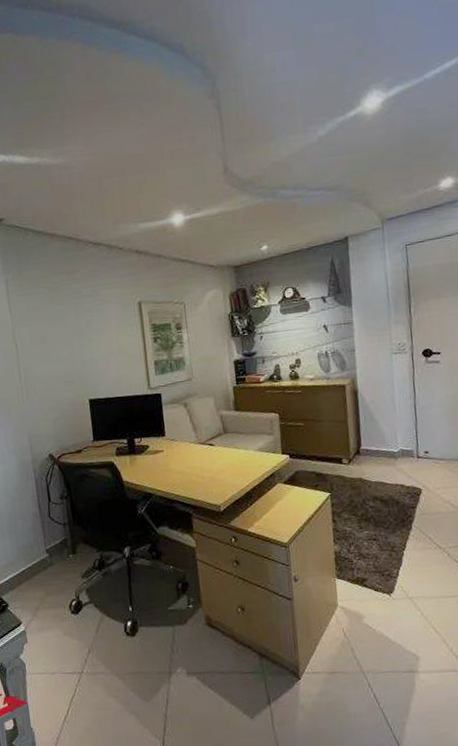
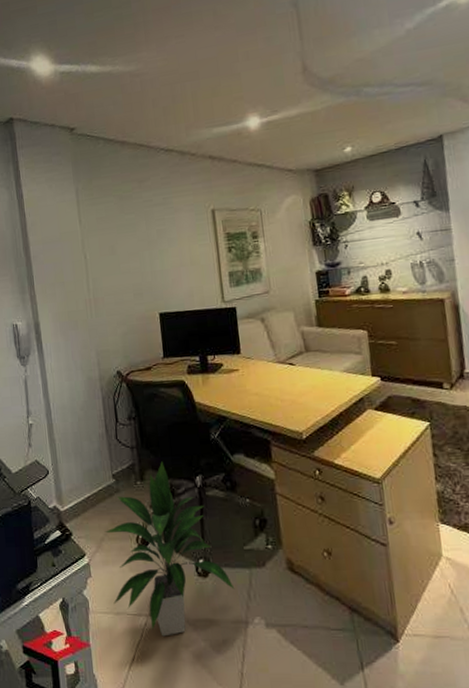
indoor plant: none [40,536,160,690] -> present [105,461,235,637]

